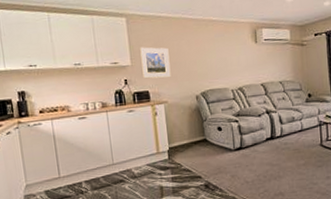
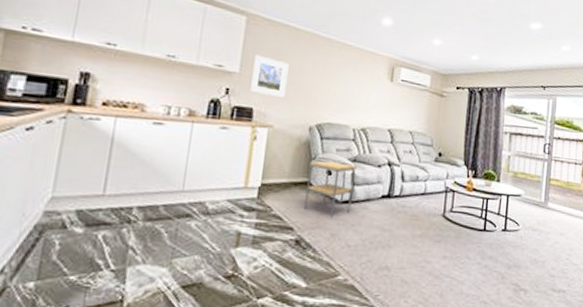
side table: none [203,119,243,163] -> present [304,161,357,218]

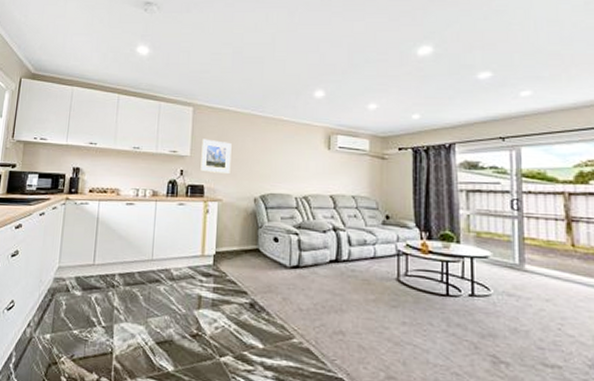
side table: present [304,161,357,218] -> none [256,229,302,283]

